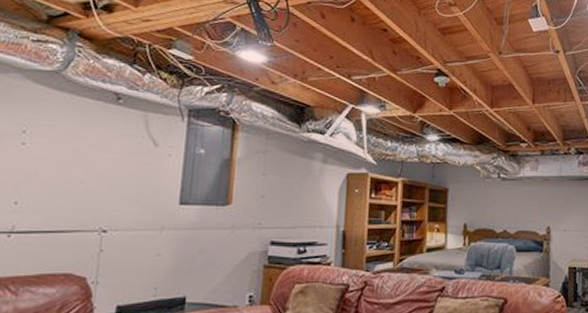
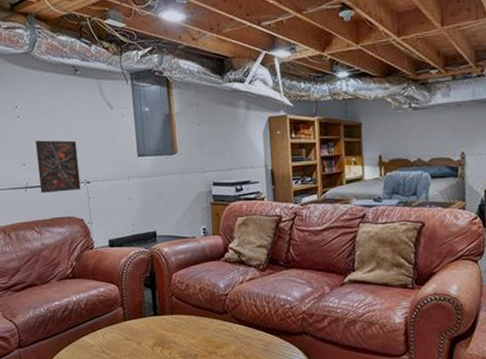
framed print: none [30,175,99,242] -> present [36,140,81,194]

